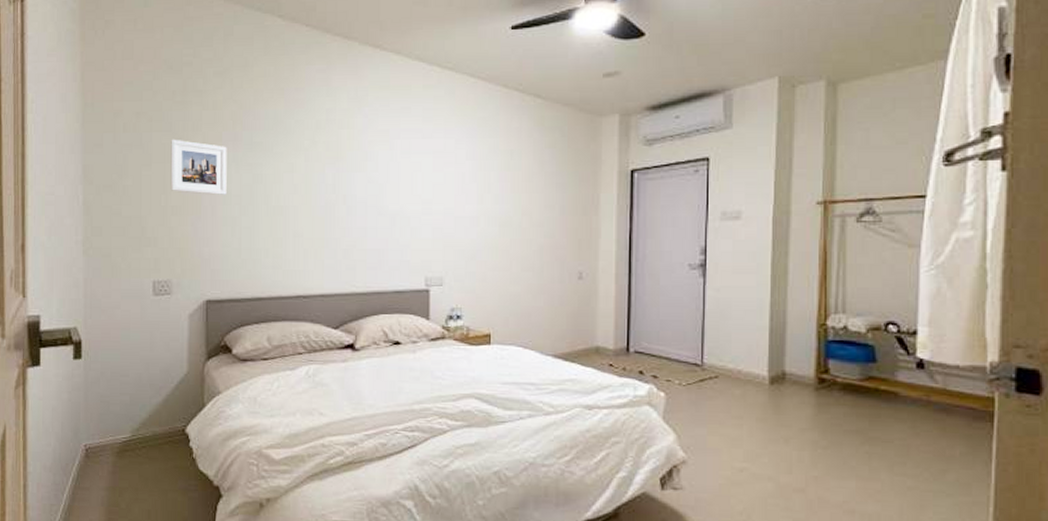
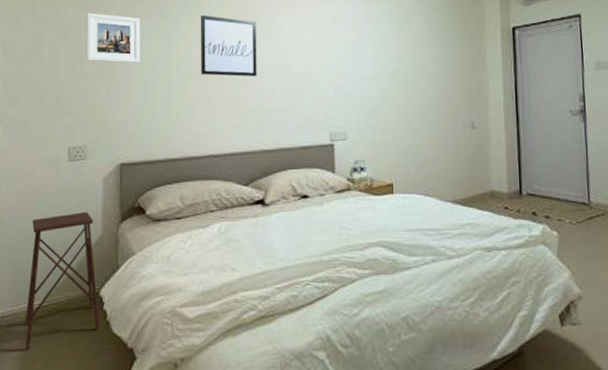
side table: none [112,347,186,481] -> present [24,211,100,350]
wall art: none [290,145,350,215] -> present [200,15,257,77]

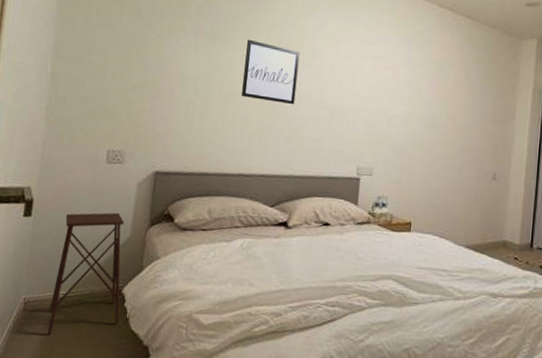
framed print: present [86,12,140,63] -> none [133,23,190,78]

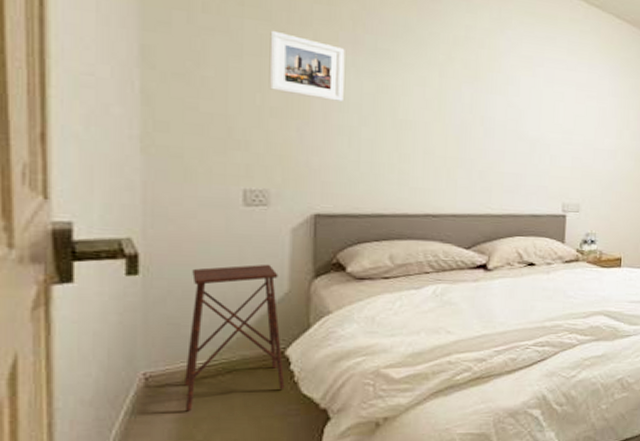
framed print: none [133,23,190,78] -> present [269,30,345,102]
wall art: present [241,39,300,105] -> none [420,57,491,137]

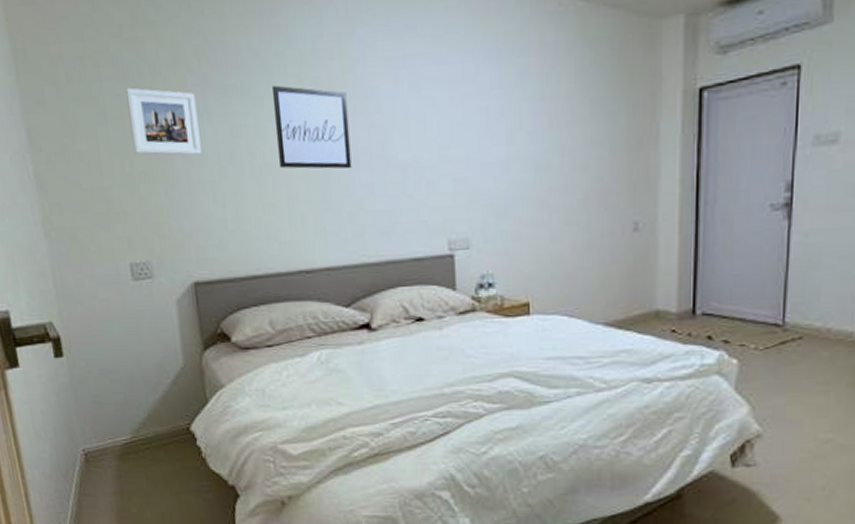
side table: present [183,264,285,412] -> none [103,338,196,486]
wall art: none [420,57,491,137] -> present [271,85,352,169]

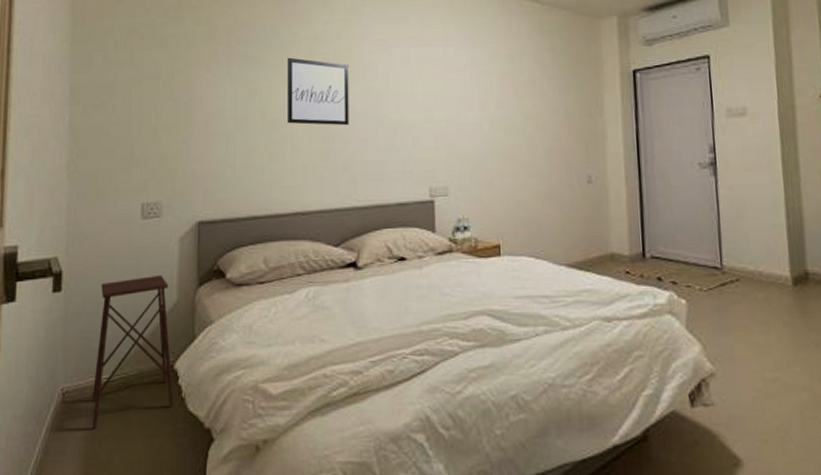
side table: none [103,338,196,486] -> present [91,274,174,429]
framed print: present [126,87,202,155] -> none [162,55,222,111]

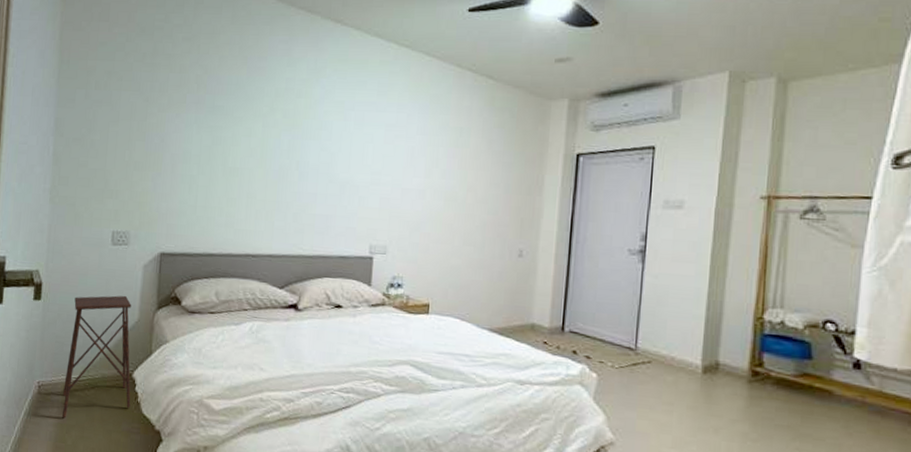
wall art: present [286,57,349,126] -> none [245,110,306,180]

